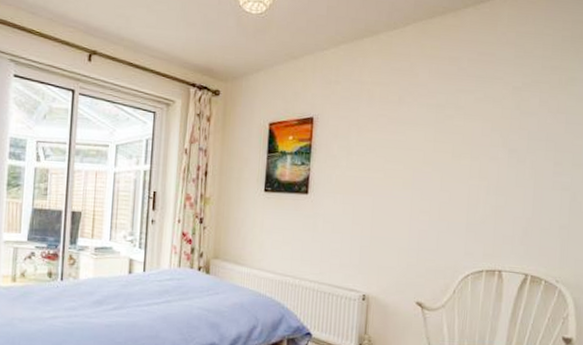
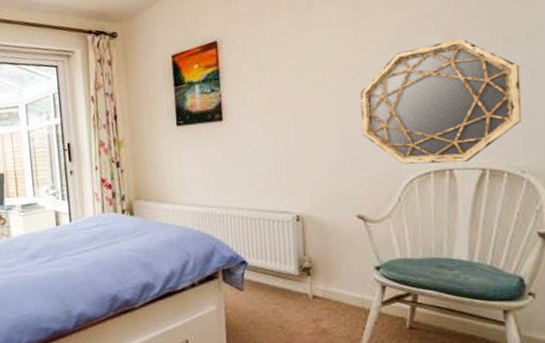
home mirror: none [430,155,565,266] -> present [360,38,522,164]

